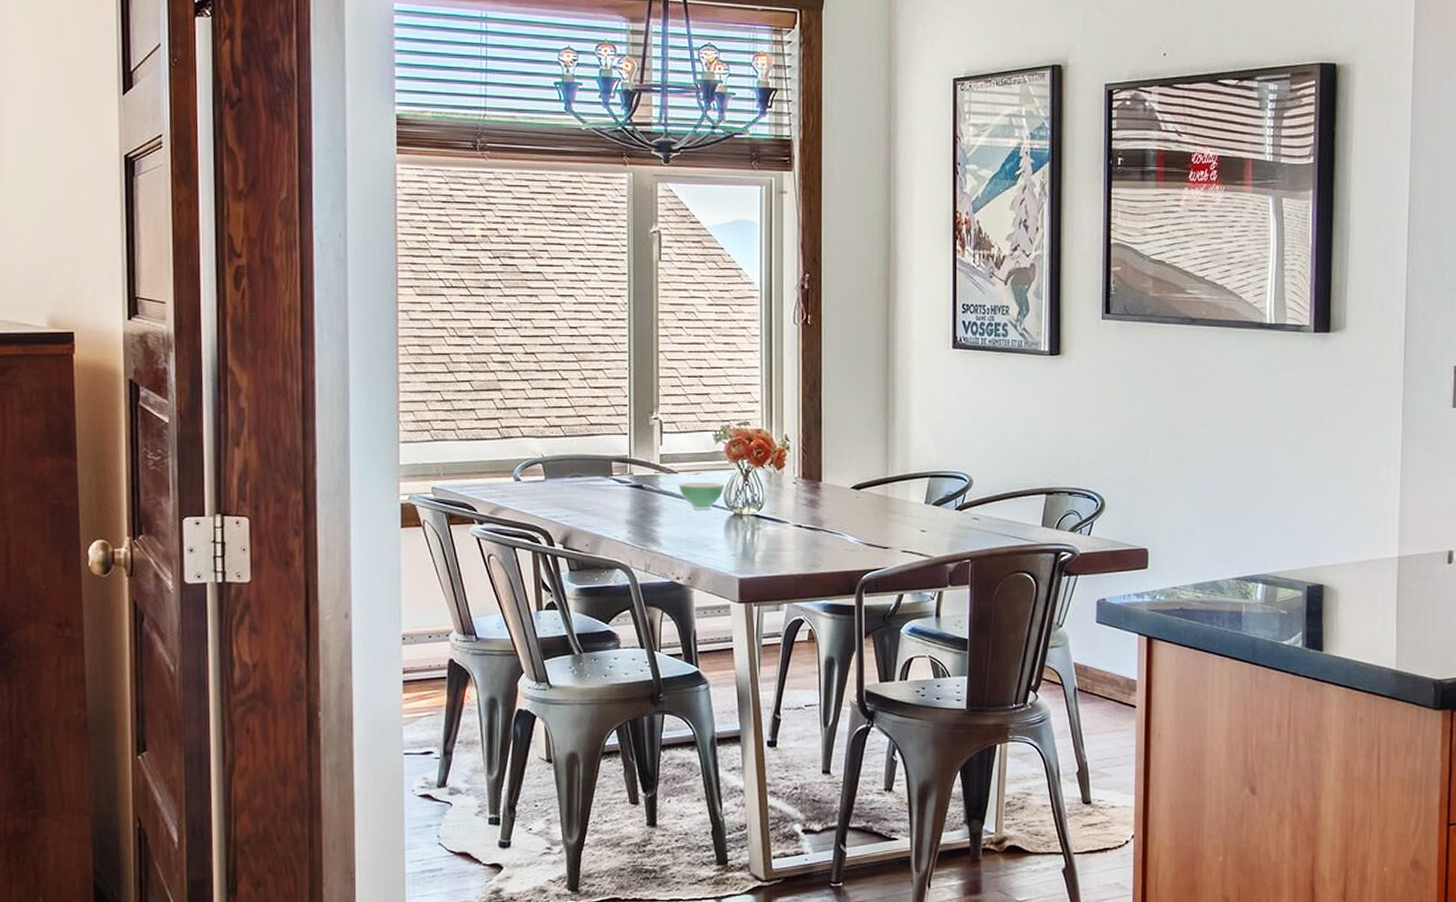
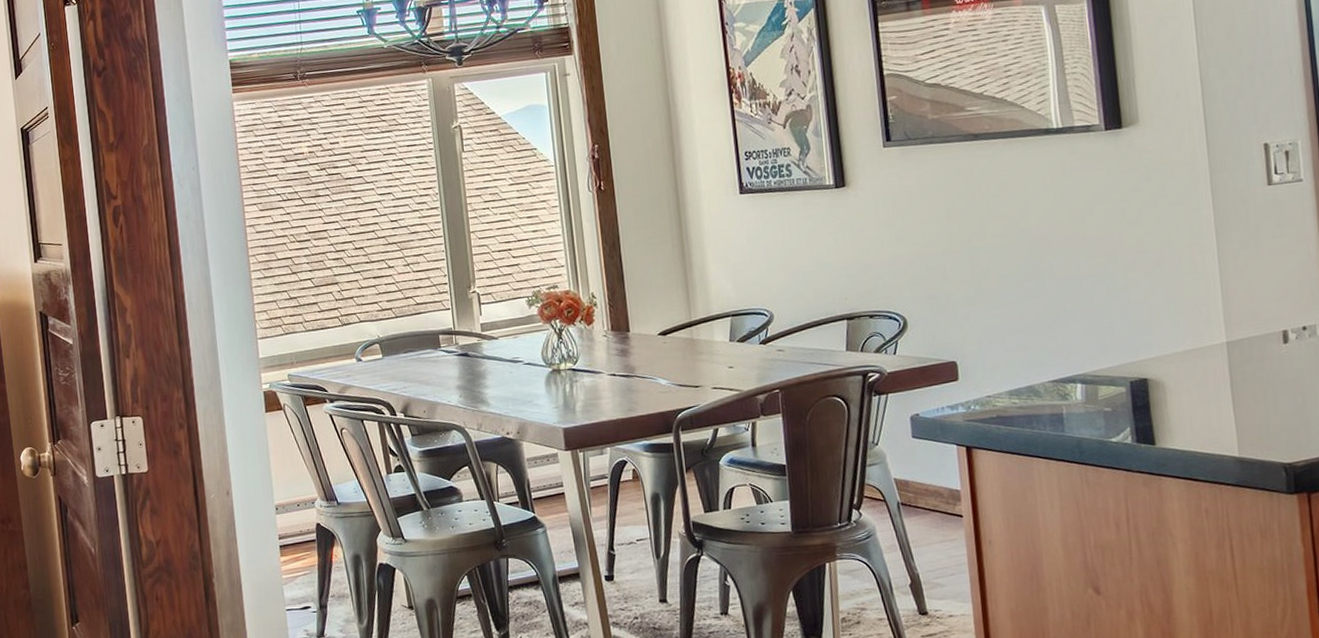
bowl: present [678,481,724,510] -> none [499,343,541,370]

